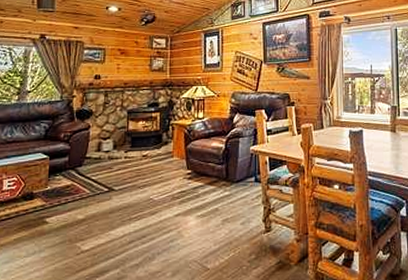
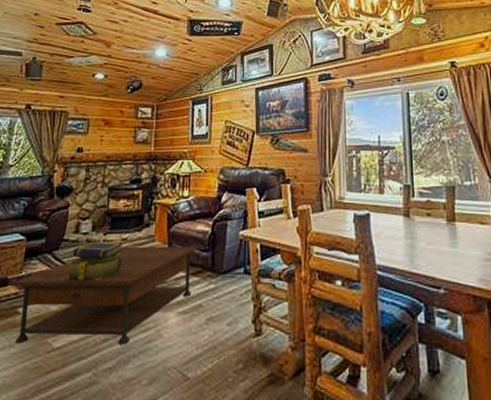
coffee table: none [36,159,215,249] -> present [10,245,200,345]
stack of books: none [89,158,144,192] -> present [65,241,123,280]

